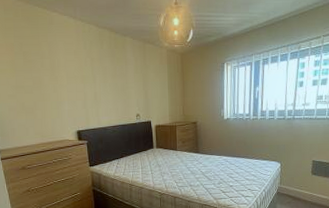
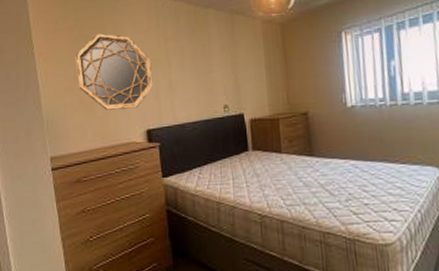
home mirror: none [16,51,82,114] -> present [75,33,153,110]

